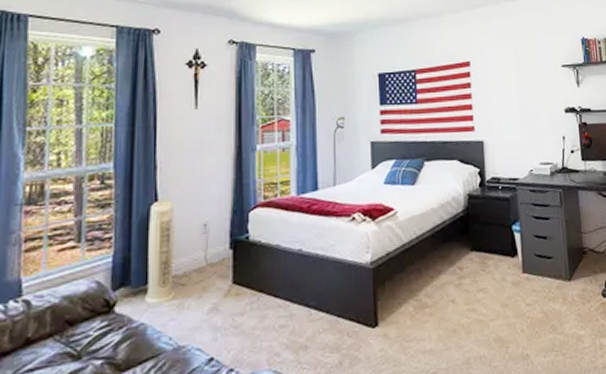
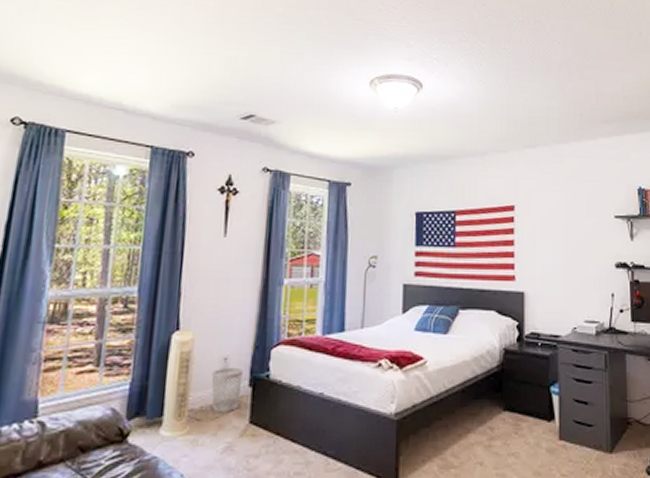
wastebasket: none [192,231,223,277] -> present [211,367,244,413]

